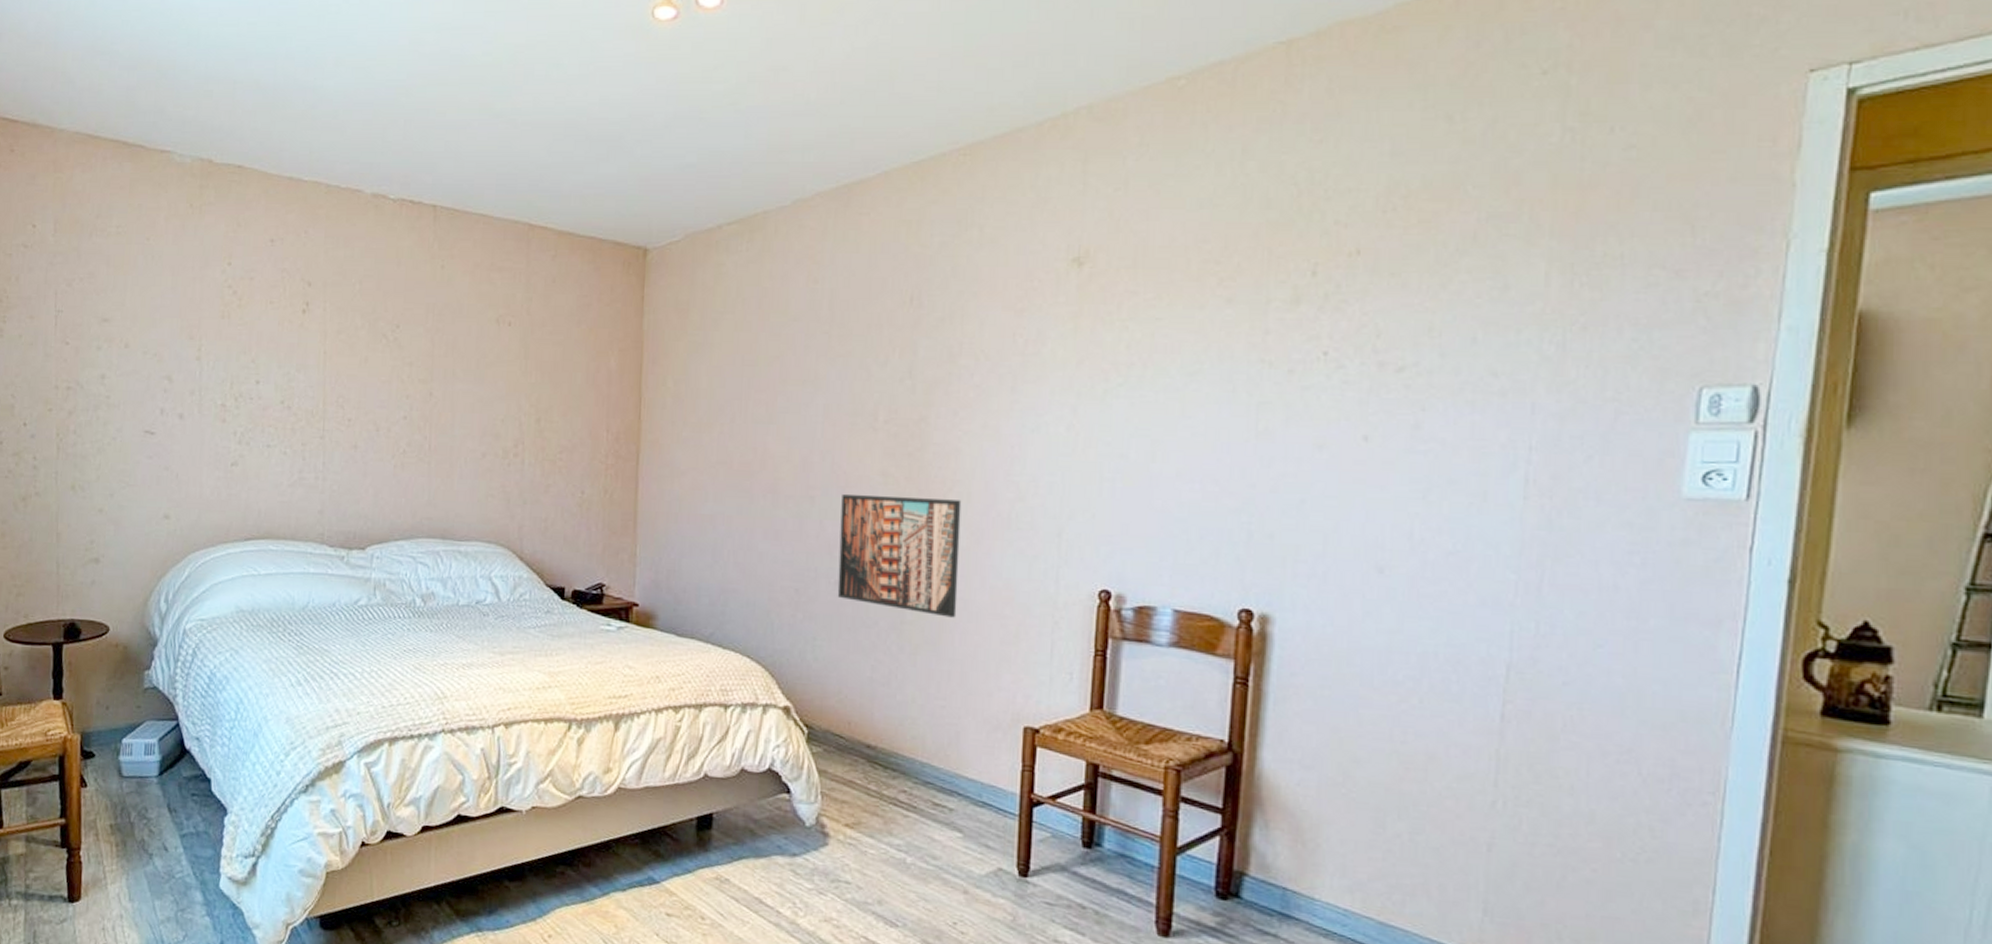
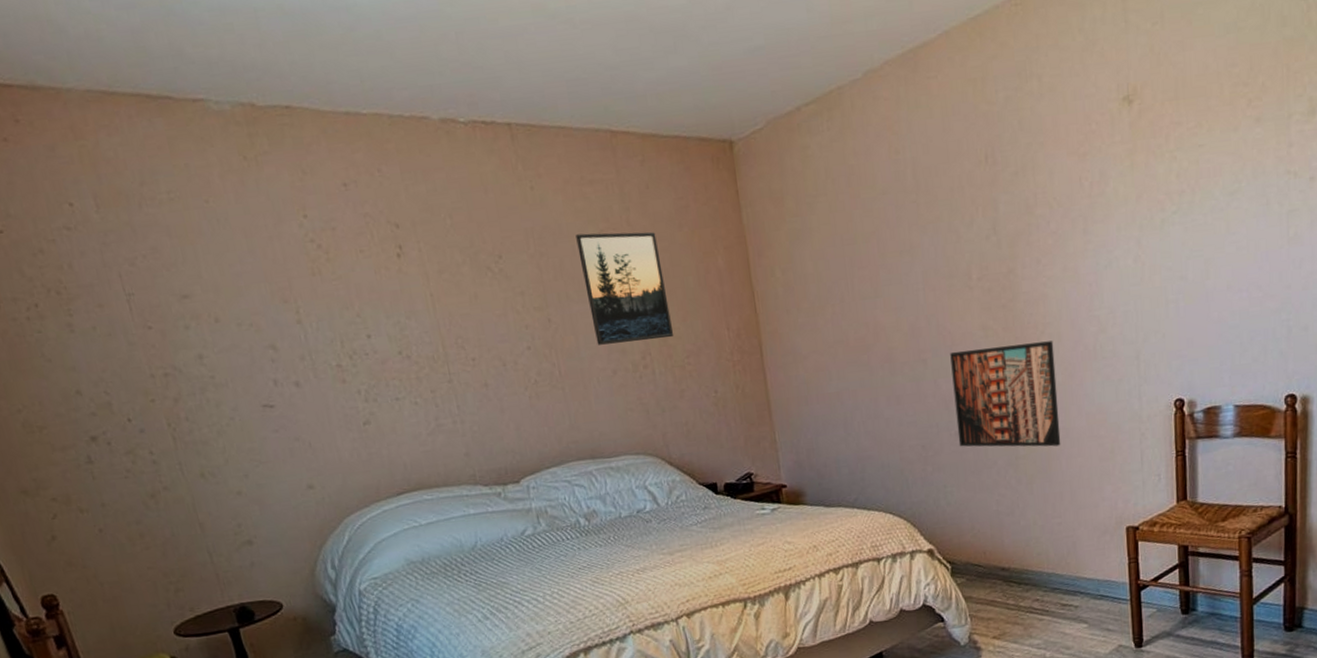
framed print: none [472,316,553,430] -> present [576,232,674,345]

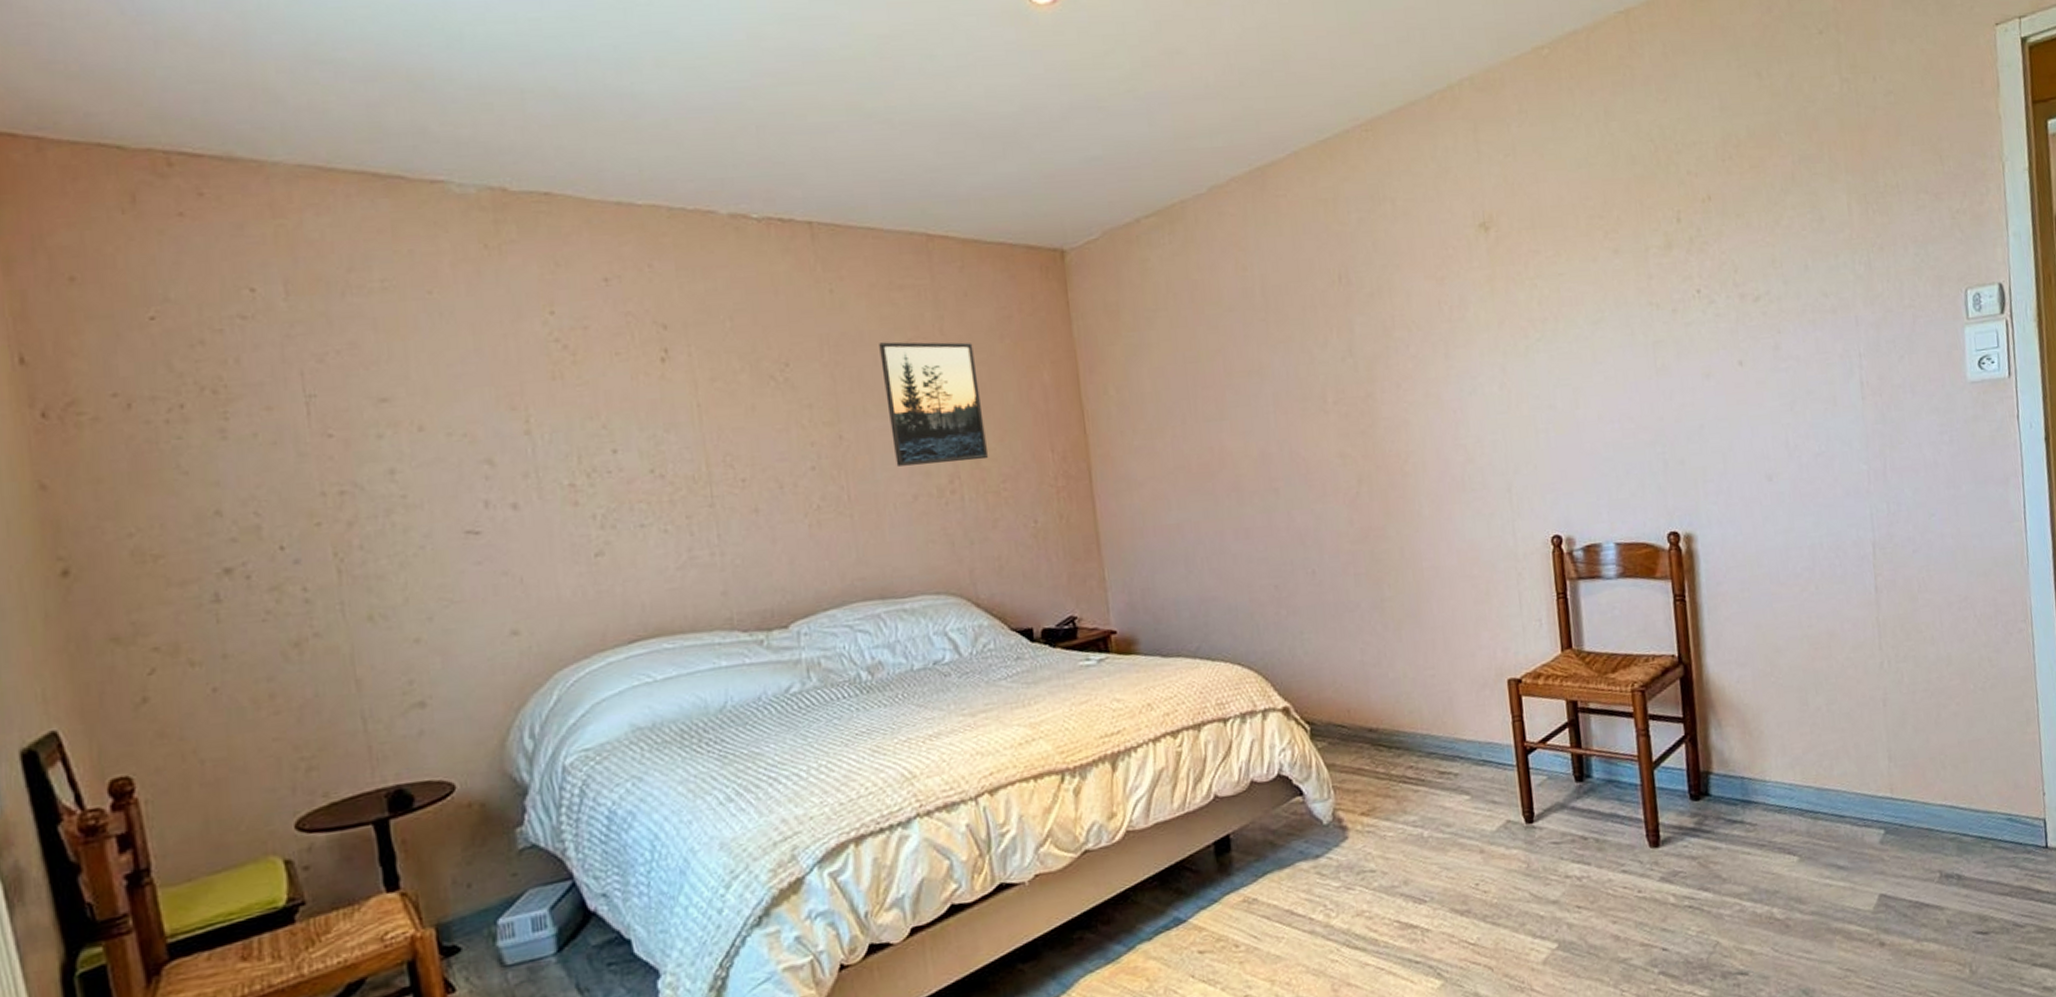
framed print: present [950,341,1061,447] -> none [1305,470,1431,588]

